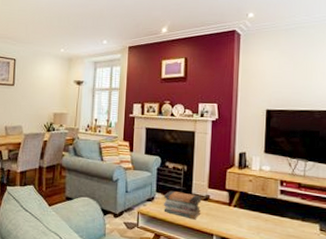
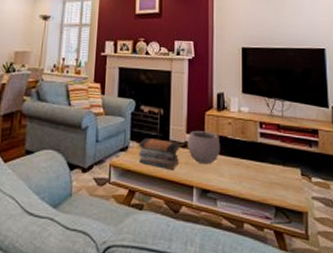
plant pot: none [209,180,241,217] -> present [188,123,221,165]

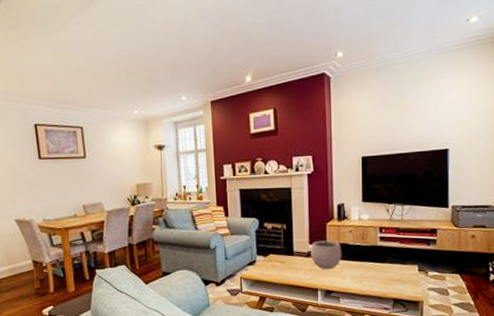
book stack: present [138,137,180,169] -> none [265,251,304,277]

